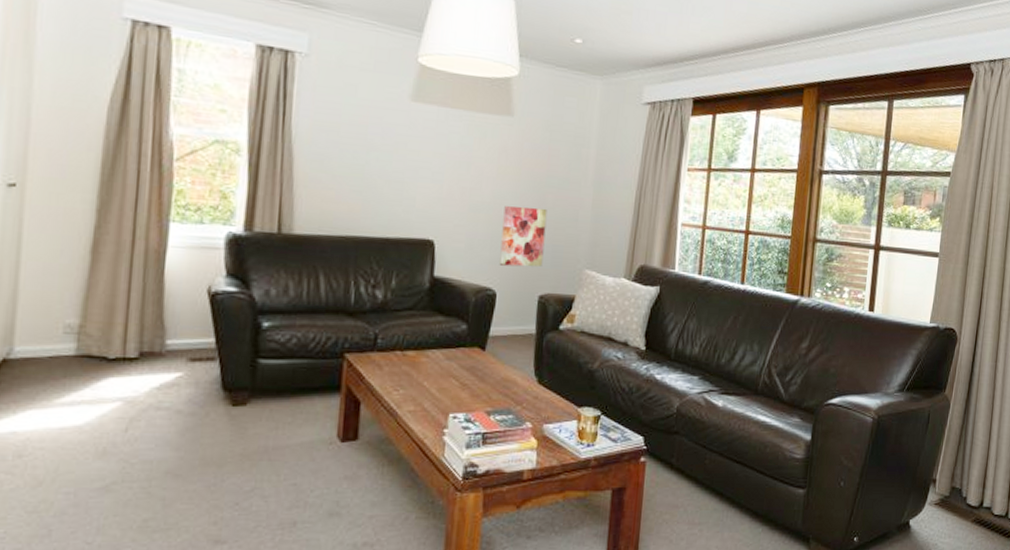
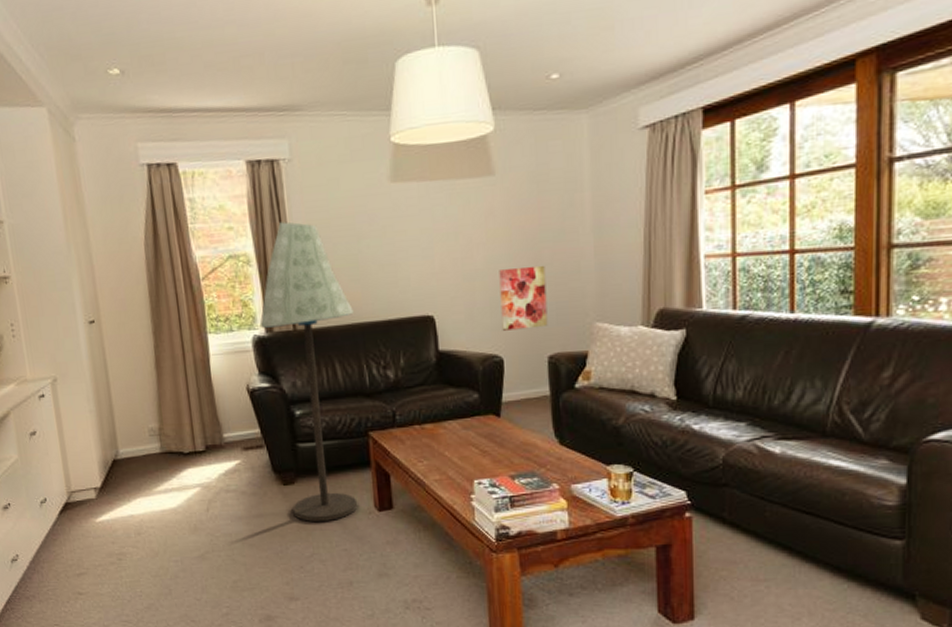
floor lamp: none [238,116,350,452] -> present [259,221,358,523]

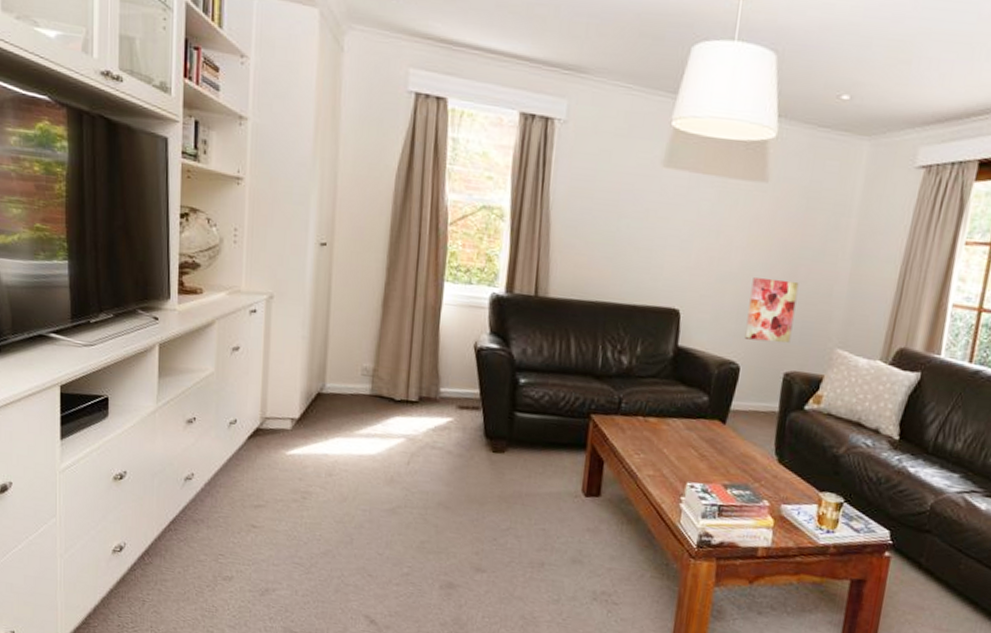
floor lamp: present [259,221,358,523] -> none [497,182,600,498]

